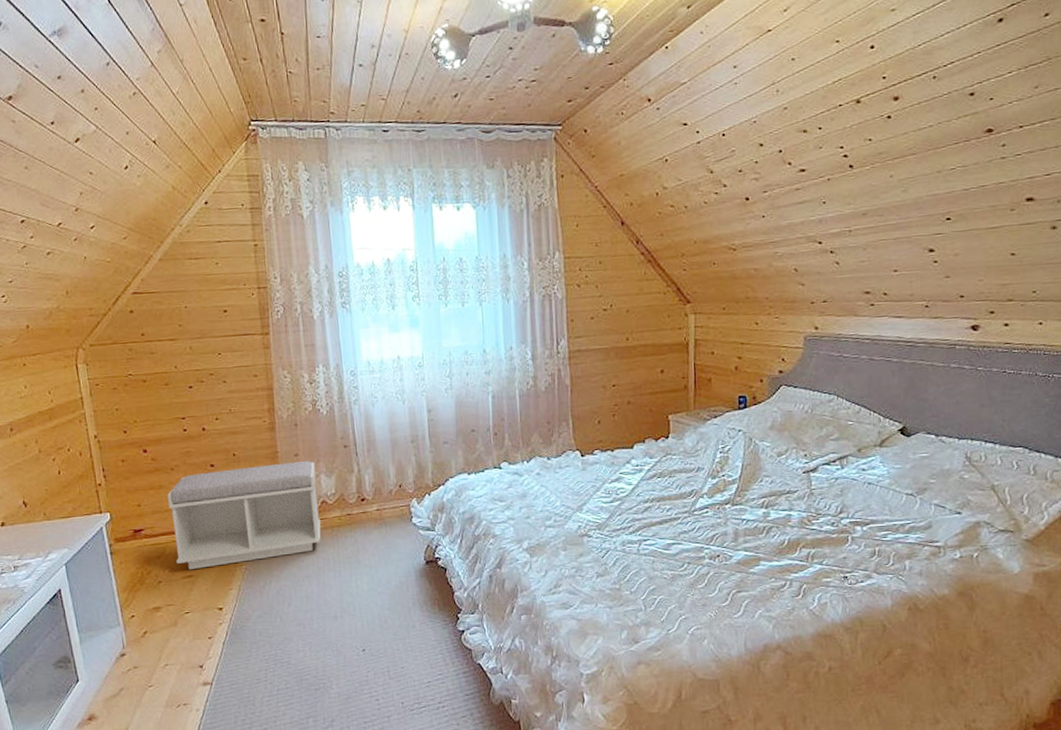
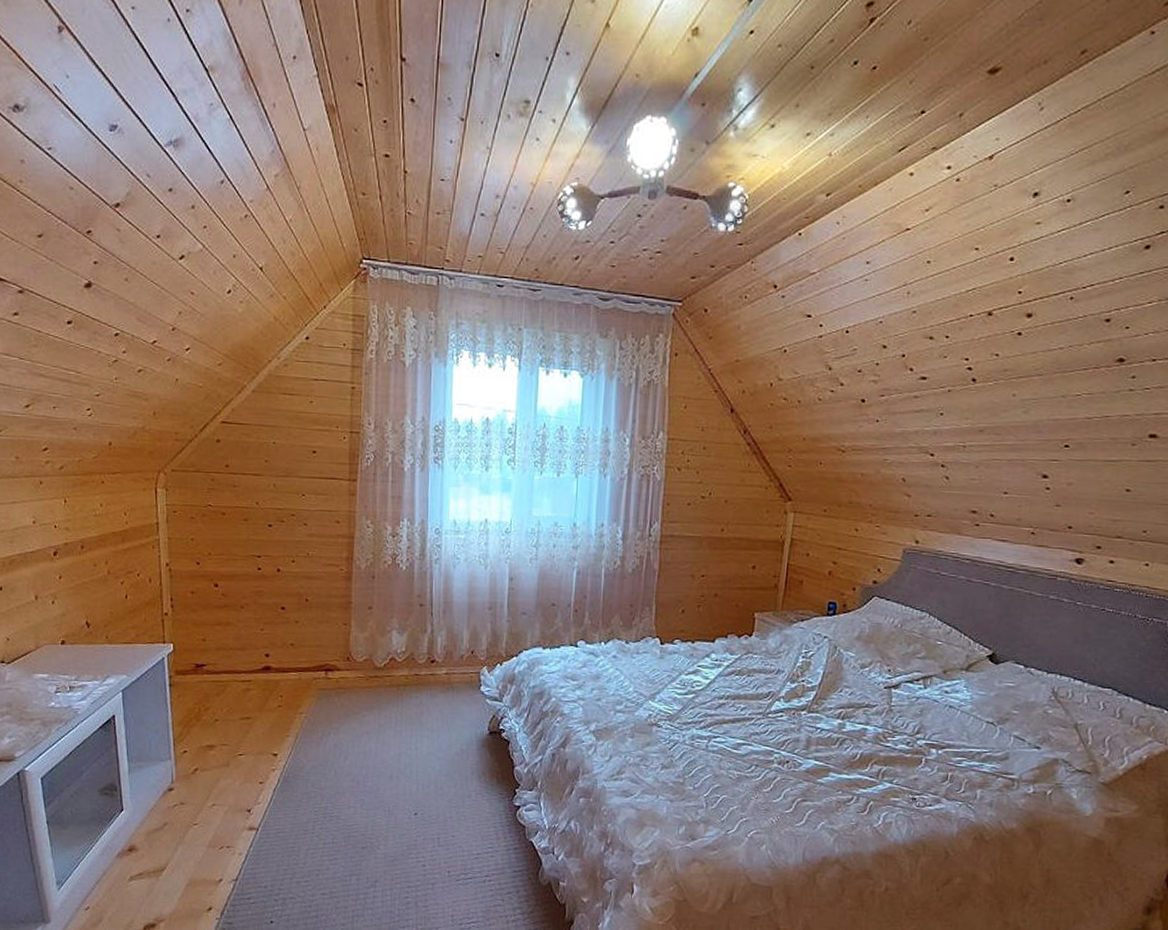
bench: present [167,460,321,570] -> none [234,614,388,712]

